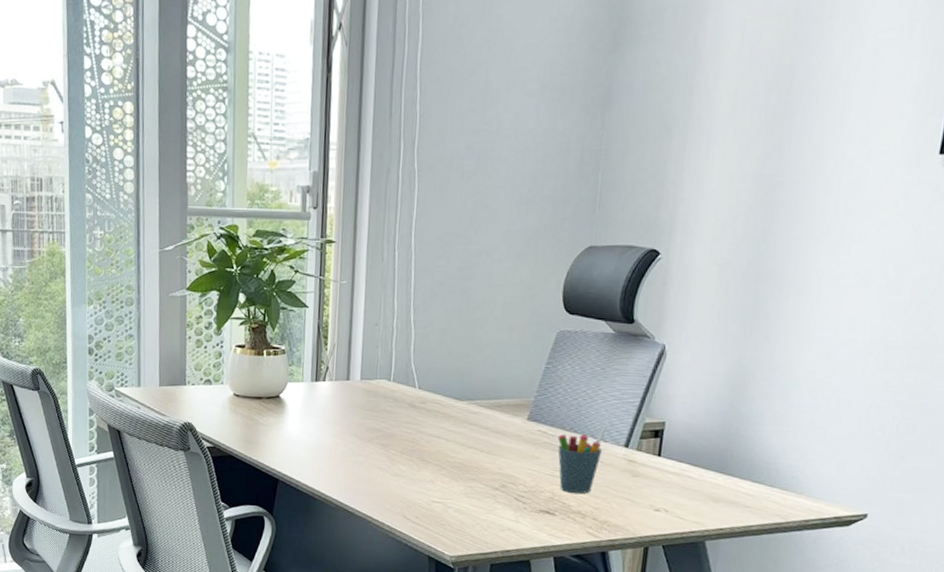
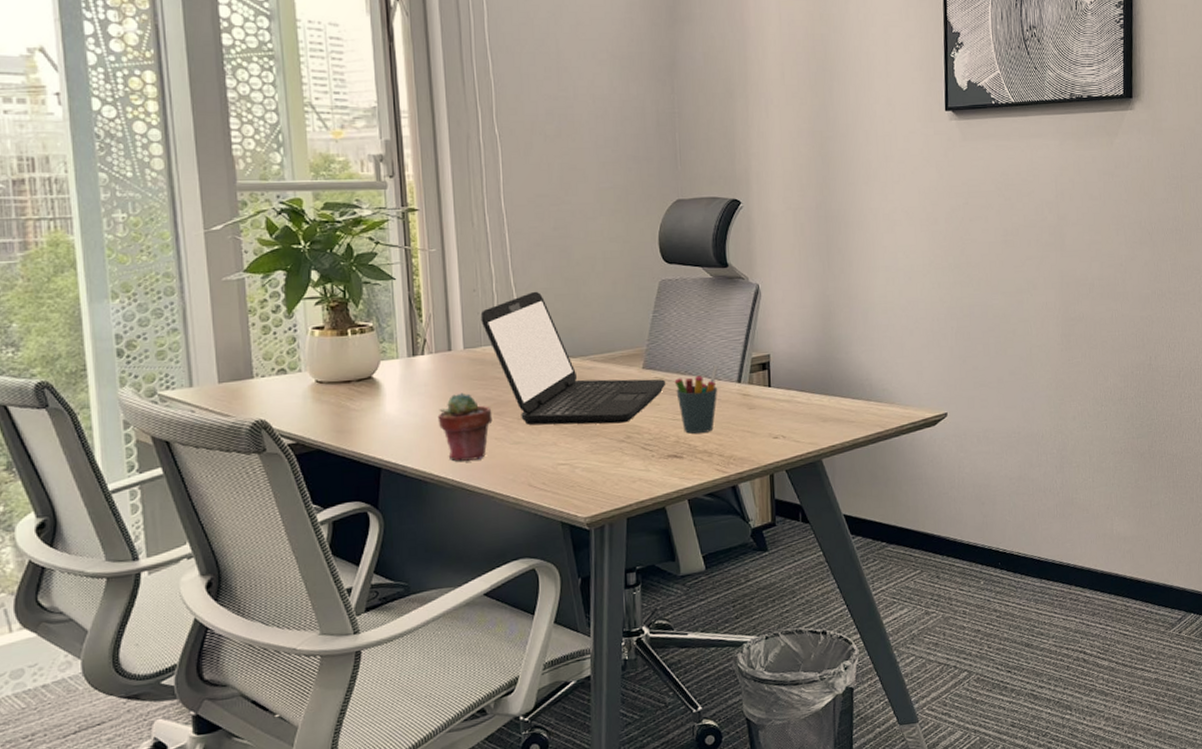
potted succulent: none [330,421,379,486] -> present [437,392,493,461]
laptop: none [379,330,549,472] -> present [480,291,666,425]

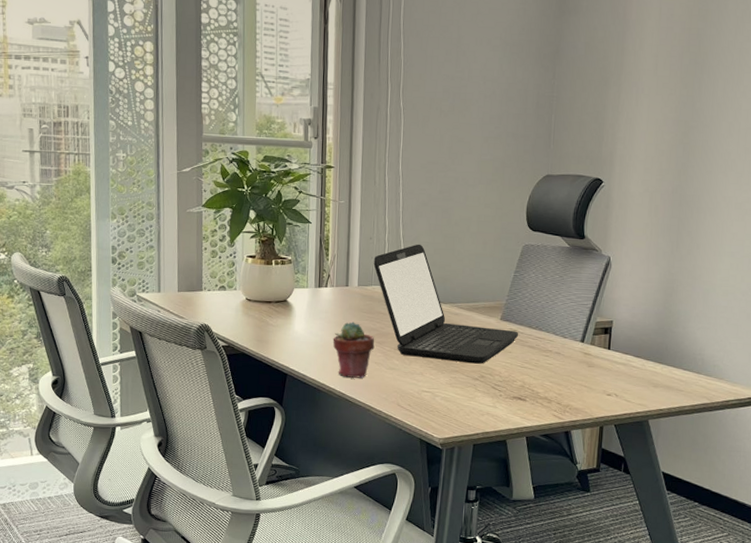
pen holder: present [674,365,718,434] -> none [526,324,566,383]

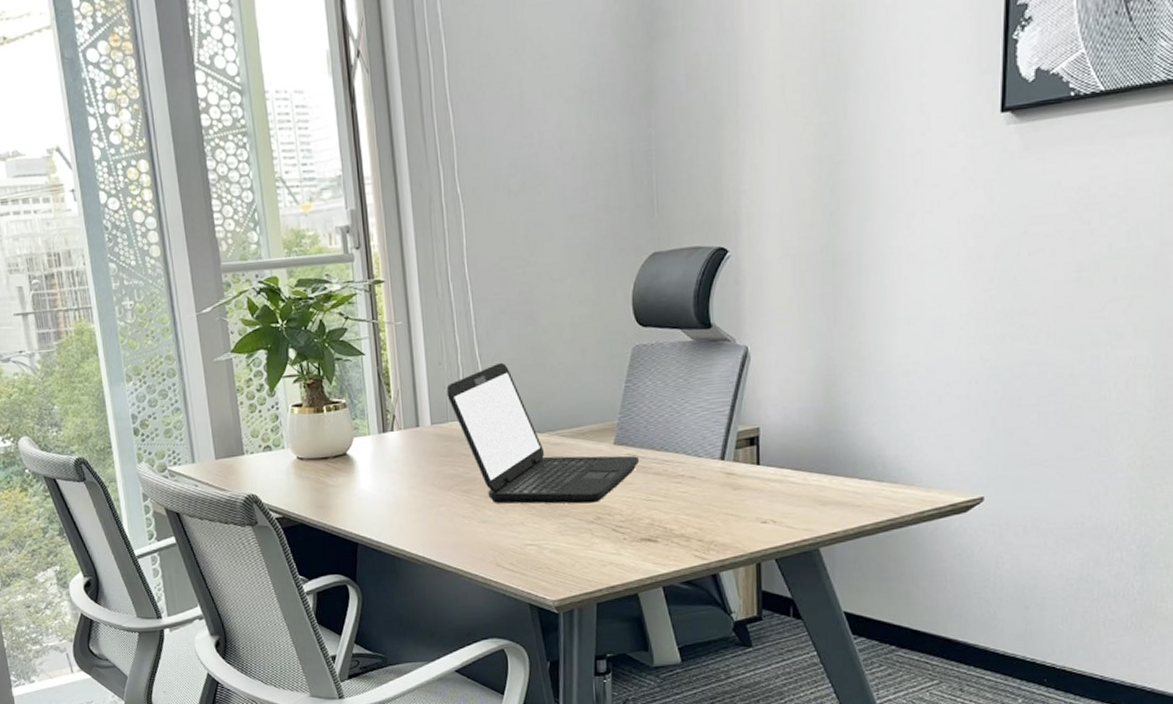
potted succulent: present [333,322,375,378] -> none [408,469,460,539]

